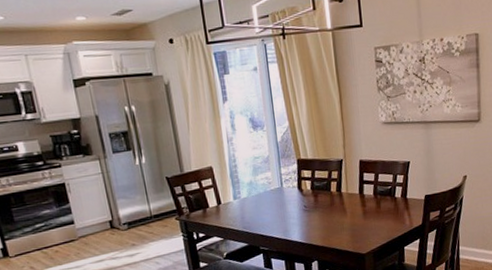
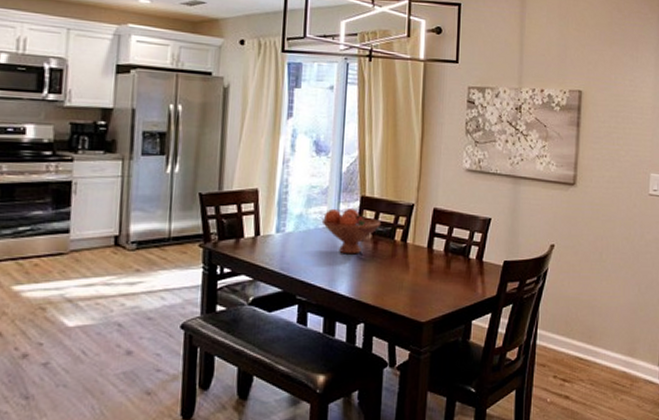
fruit bowl: none [268,170,318,209] -> present [321,207,382,255]

